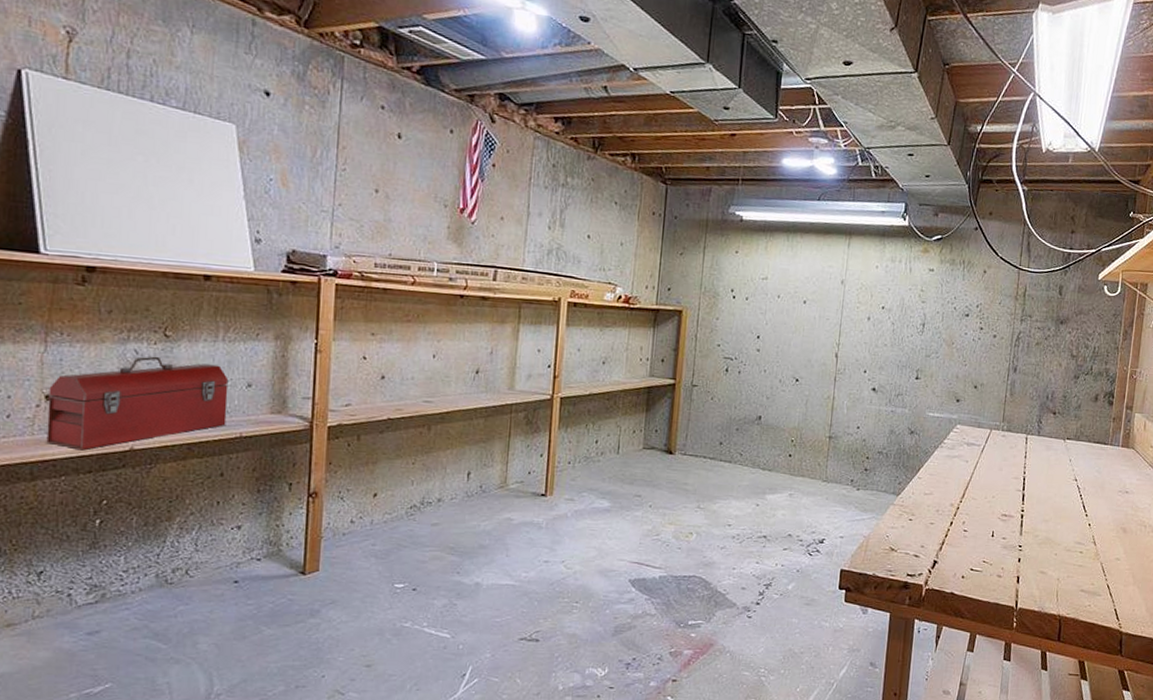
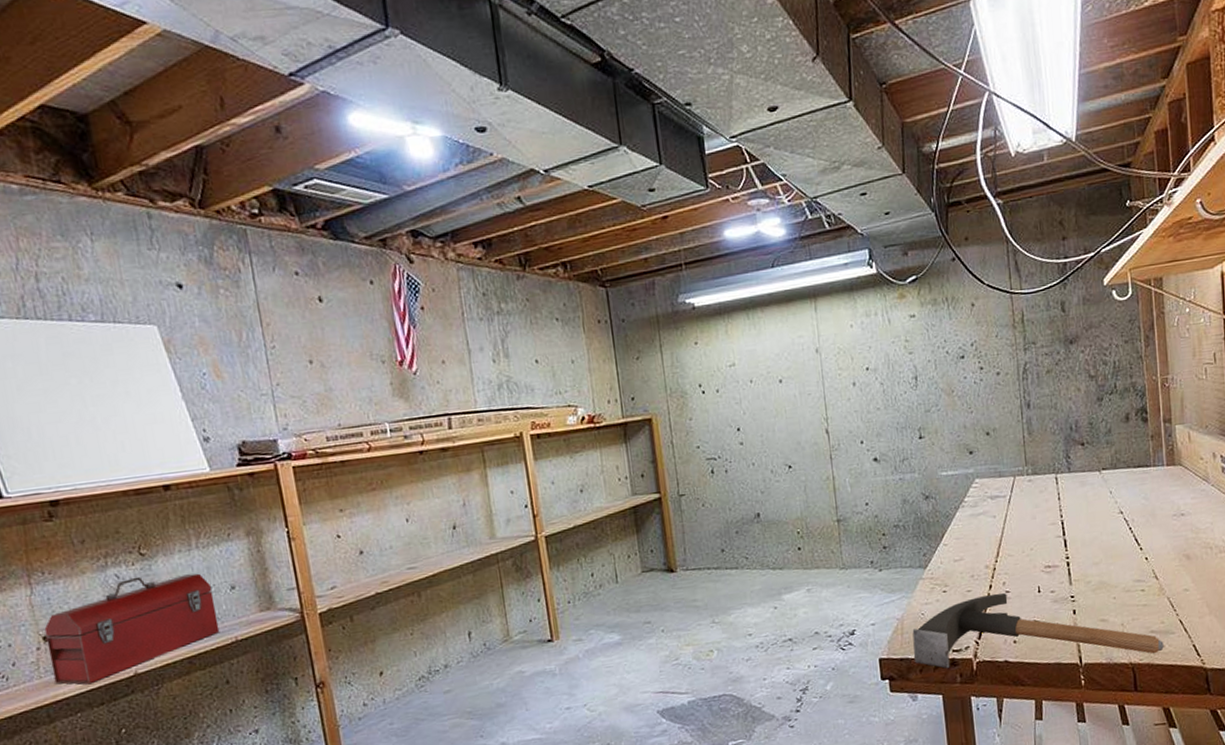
hatchet: none [871,530,1090,611] -> present [912,593,1164,668]

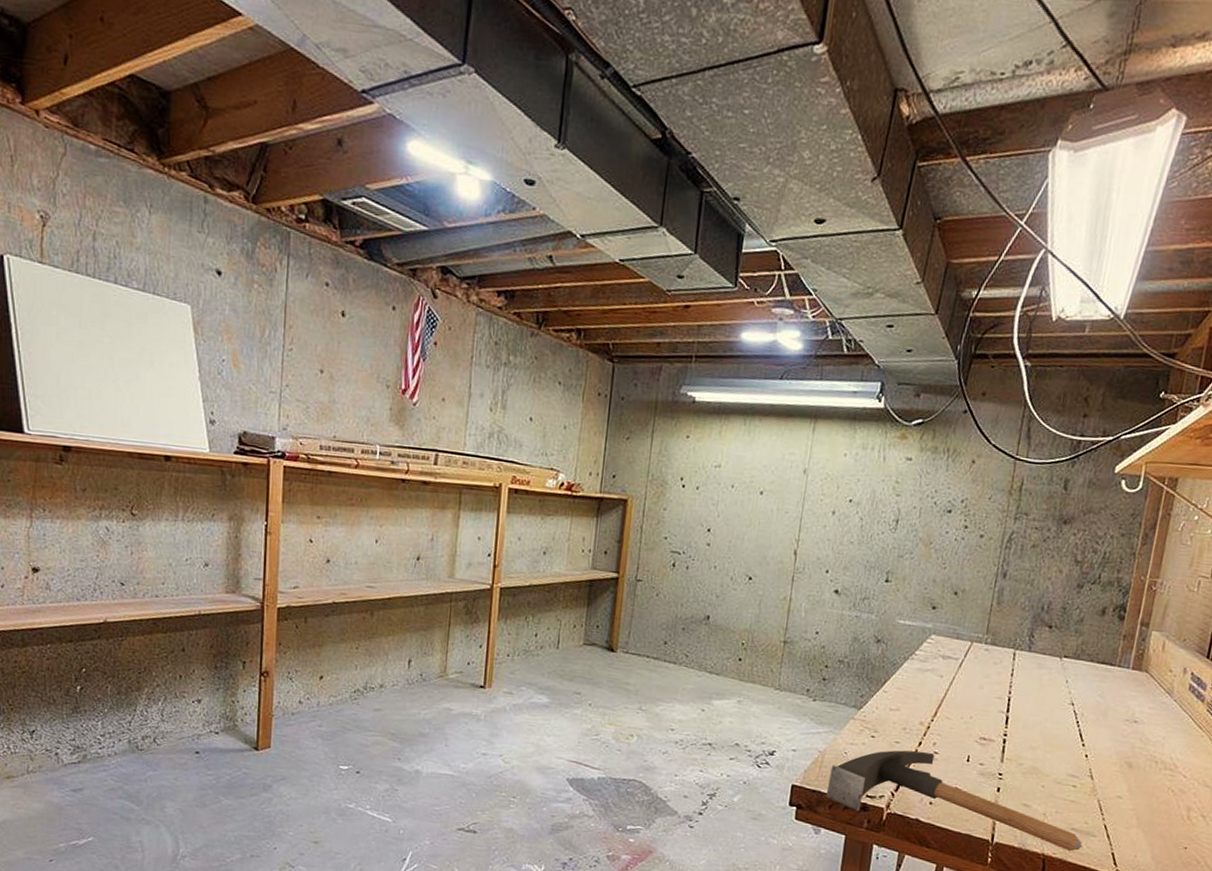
toolbox: present [44,573,220,685] -> none [34,533,188,621]

